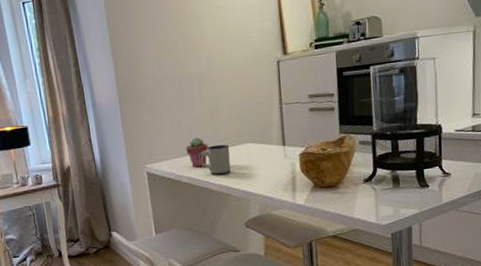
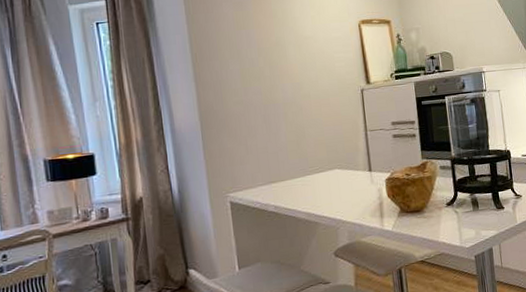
potted succulent: present [185,137,209,168] -> none [271,164,296,196]
mug: present [199,144,231,176] -> none [285,170,319,203]

